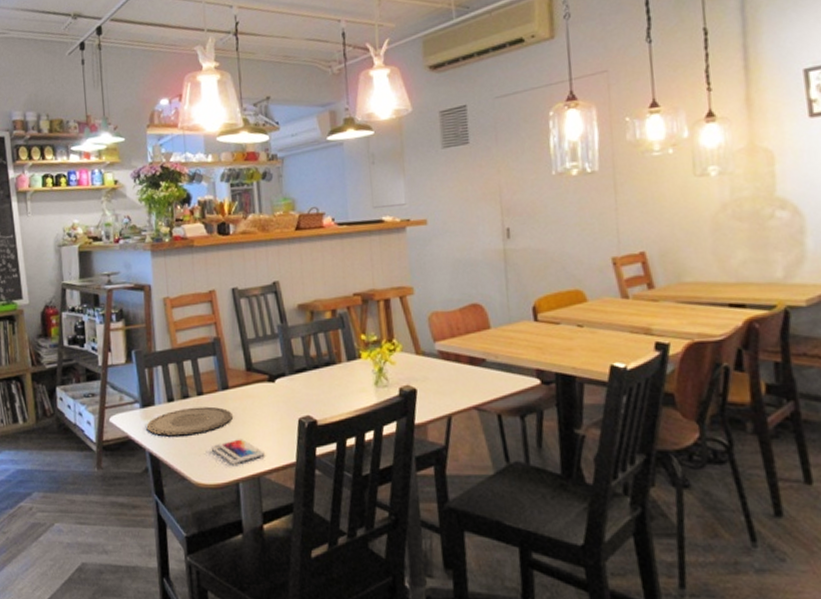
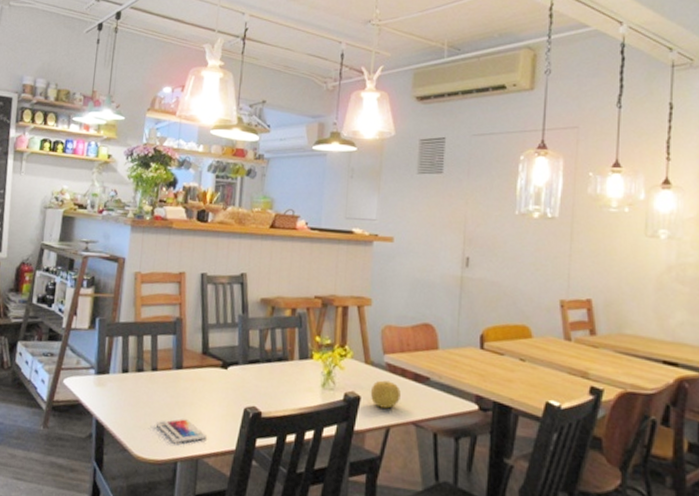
plate: present [146,406,233,437] -> none [97,381,182,409]
fruit: none [425,368,458,398] -> present [370,380,401,409]

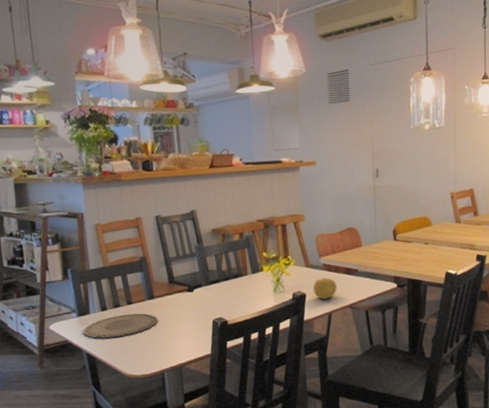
plate: none [97,381,182,409] -> present [83,313,158,339]
smartphone: present [156,418,207,444] -> none [140,337,185,359]

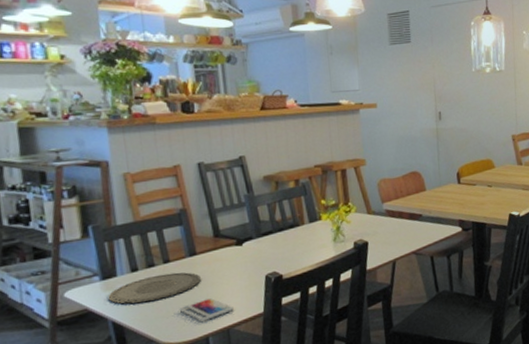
smartphone: none [140,337,185,359] -> present [179,297,234,322]
fruit: present [312,277,337,300] -> none [375,224,401,247]

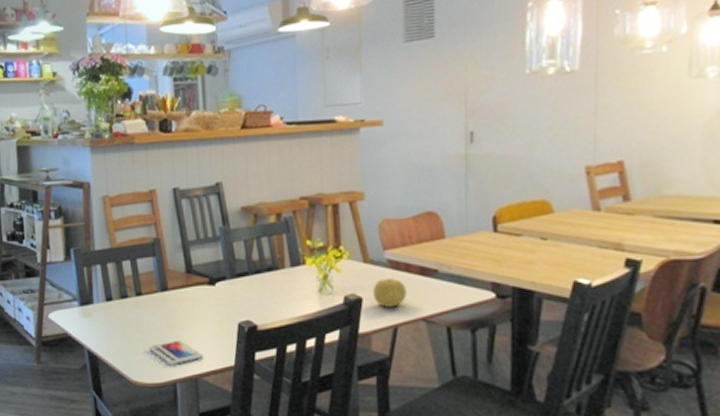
plate: present [108,272,201,305] -> none [85,307,171,335]
fruit: none [375,224,401,247] -> present [372,278,407,307]

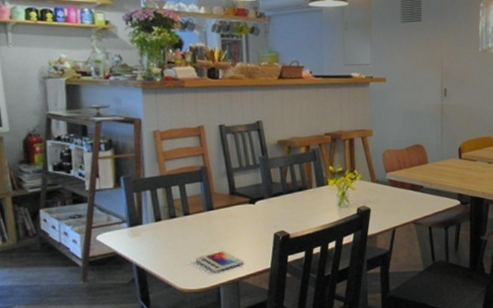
fruit: present [372,278,407,307] -> none [378,193,402,215]

